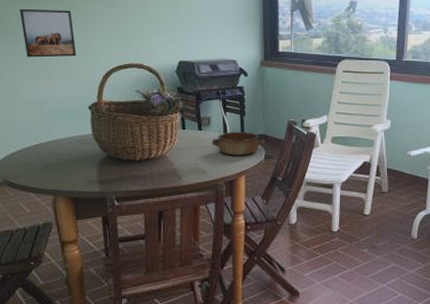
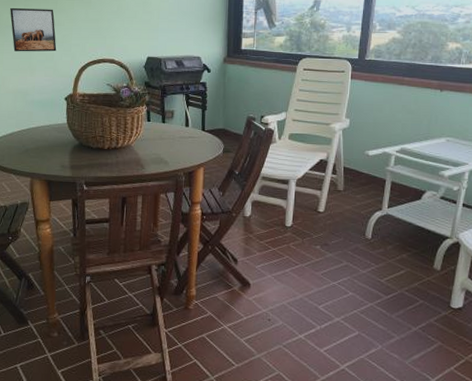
bowl: present [212,132,266,155] -> none [174,125,225,148]

